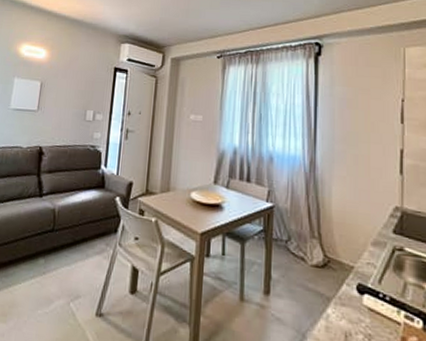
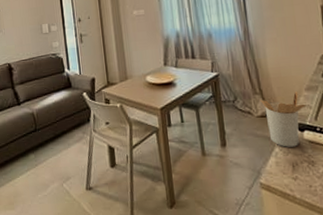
utensil holder: none [317,244,369,312] -> present [260,91,305,147]

